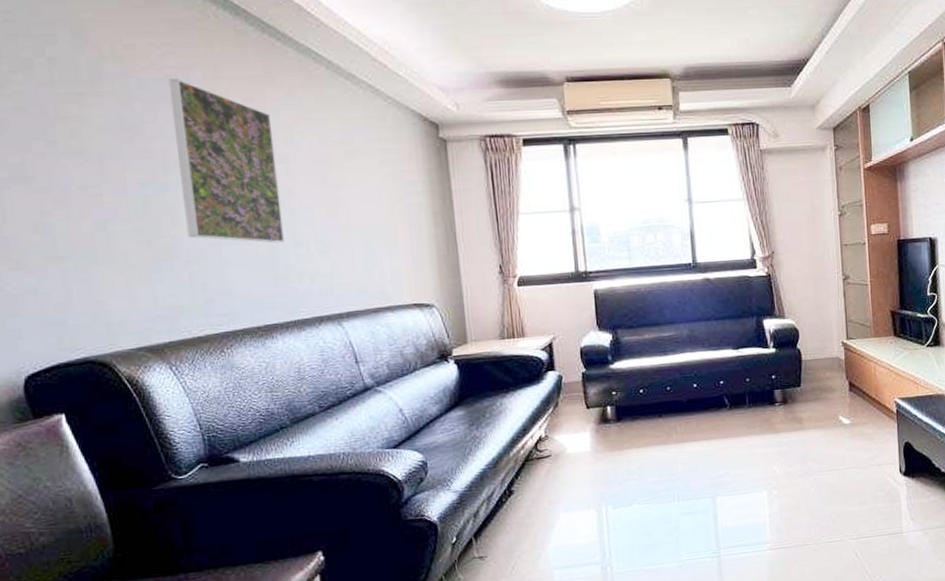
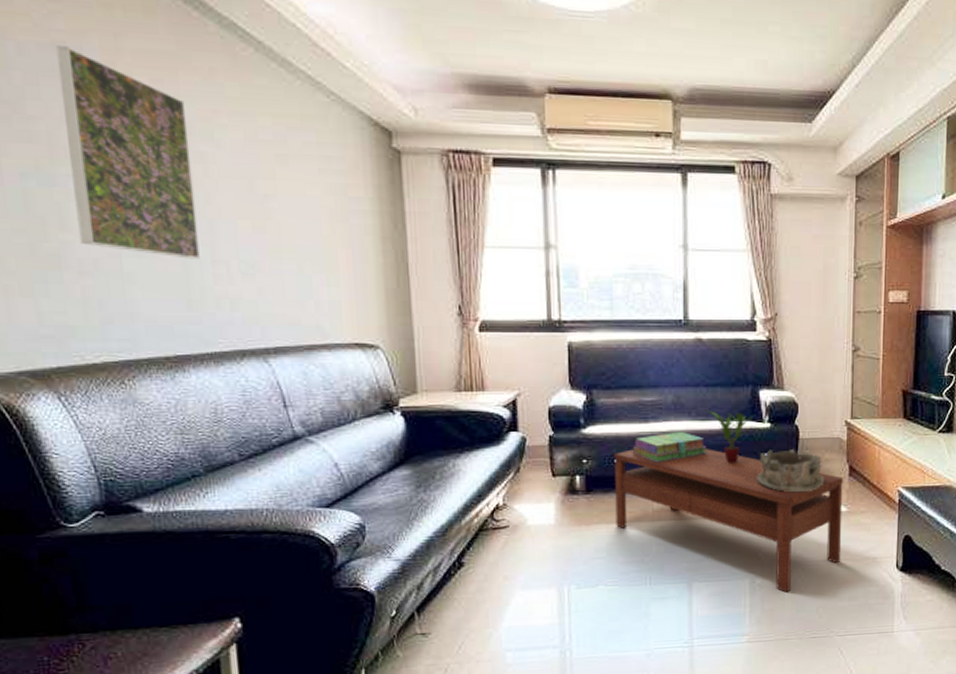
coffee table: none [638,375,849,502] -> present [613,449,843,593]
stack of books: none [655,361,720,391] -> present [632,432,706,463]
potted plant: none [716,341,763,387] -> present [704,411,757,463]
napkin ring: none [766,370,828,410] -> present [756,449,824,493]

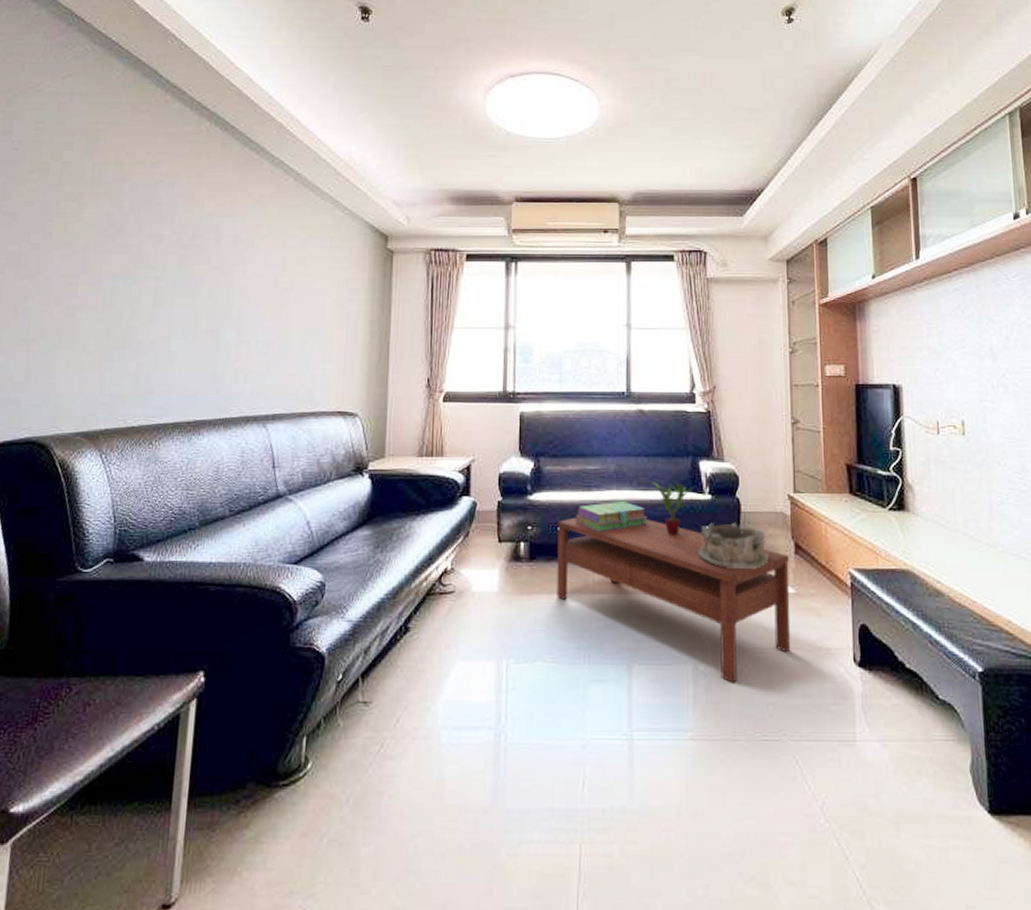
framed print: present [55,45,200,259] -> none [143,184,238,340]

